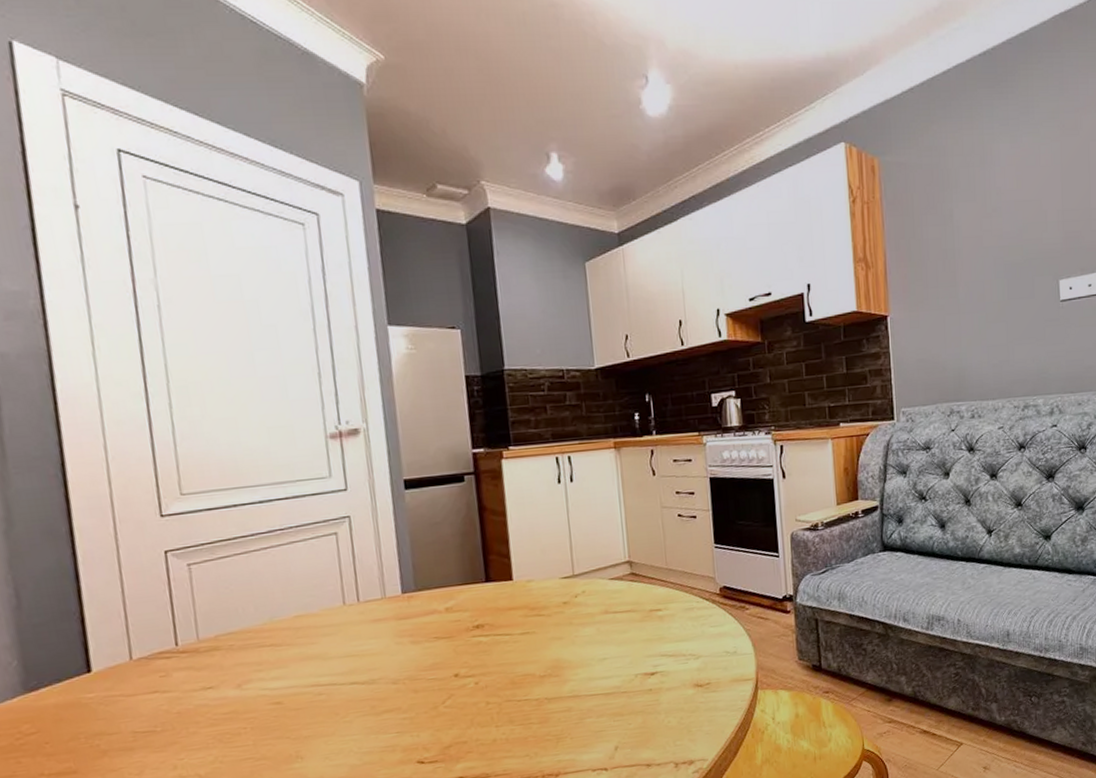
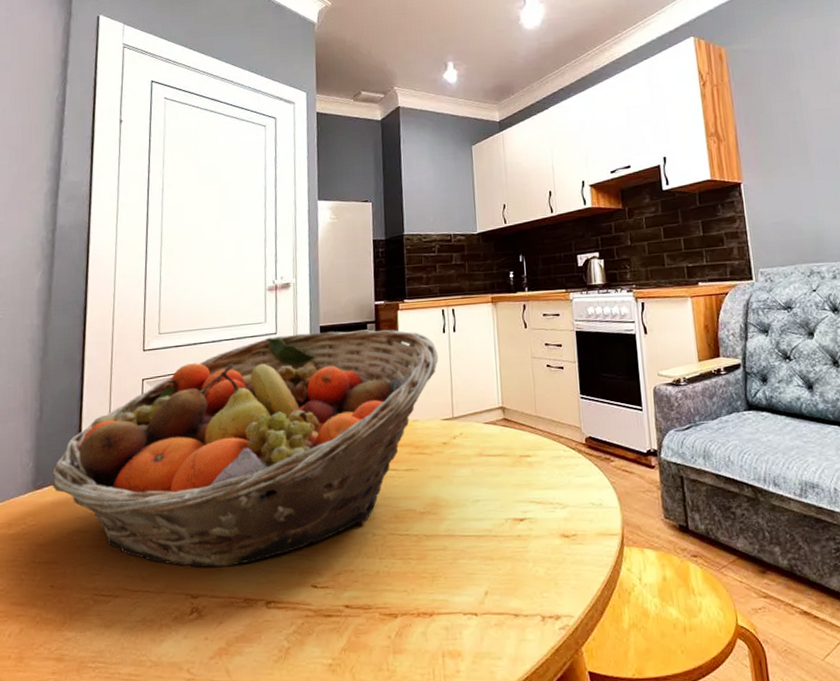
fruit basket: none [48,481,554,760] -> present [51,329,438,568]

